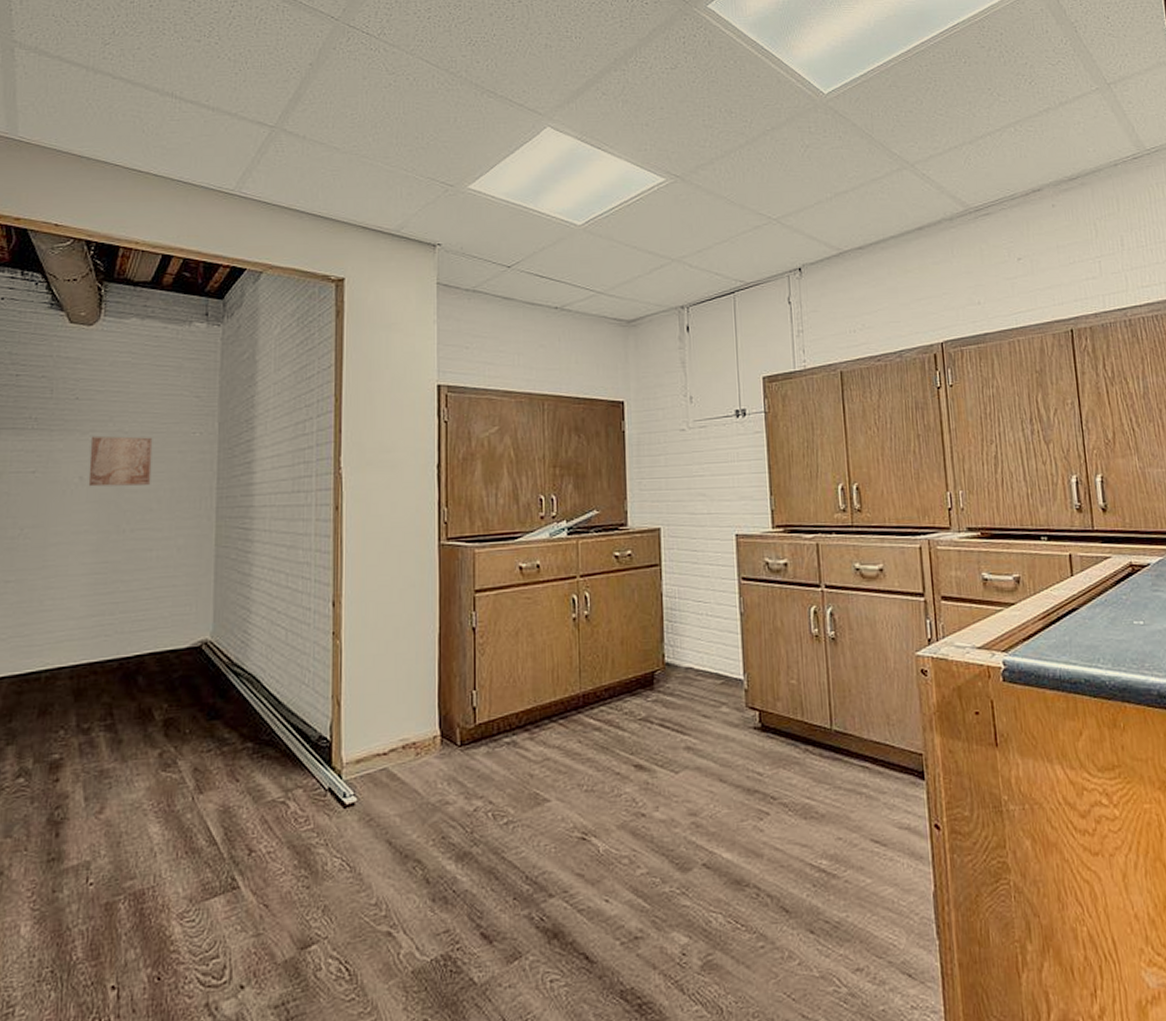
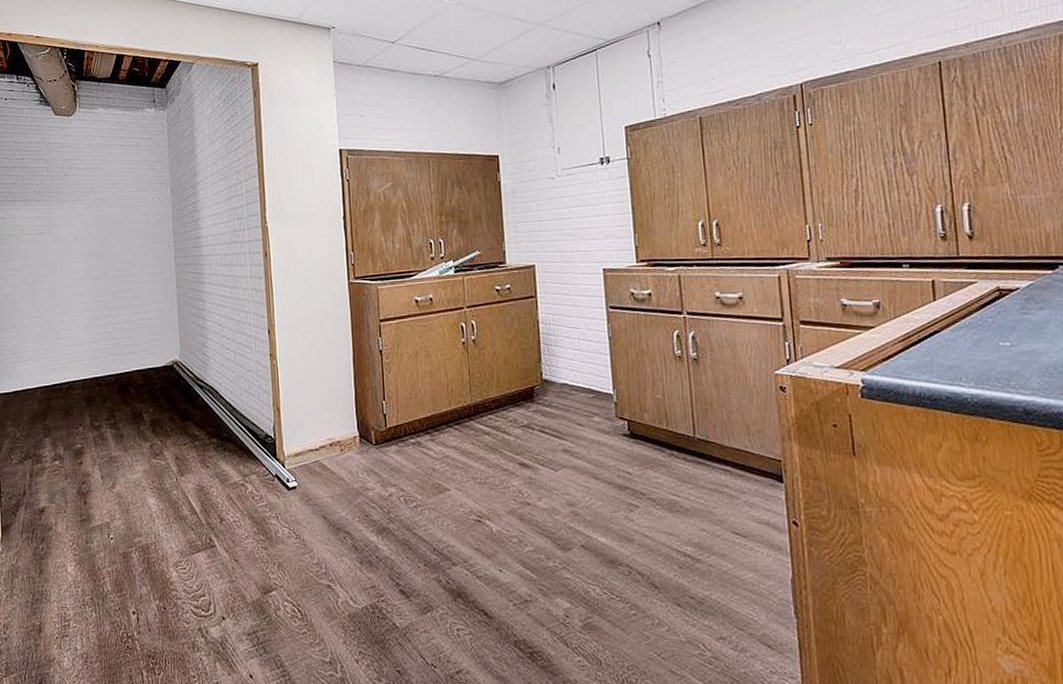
wall art: present [88,436,153,487] -> none [79,203,125,244]

